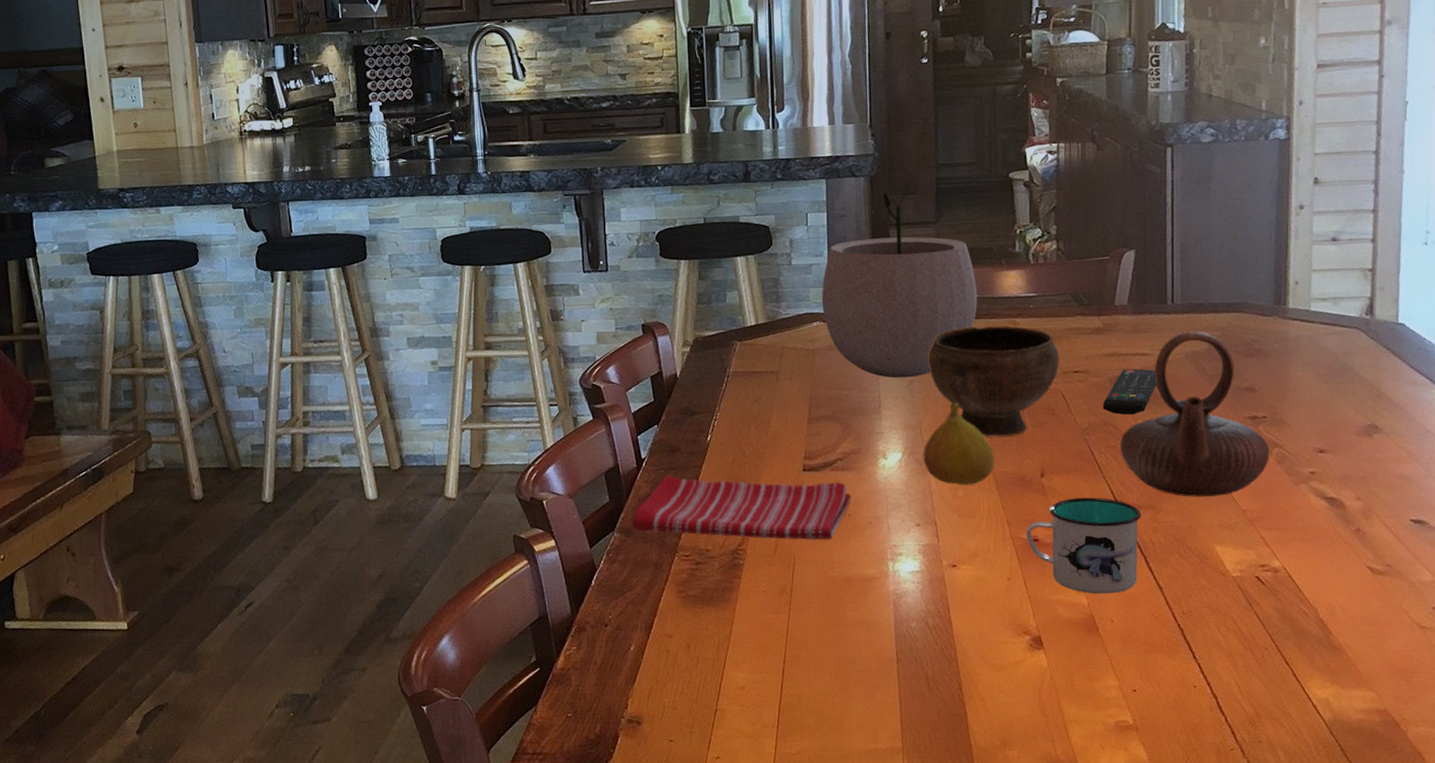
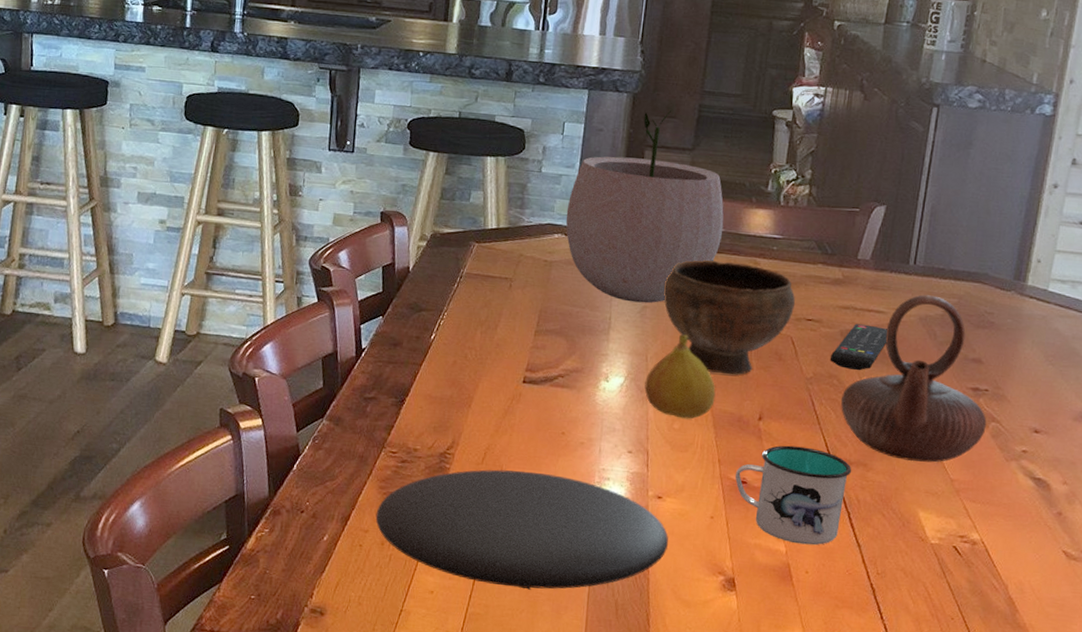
dish towel: present [631,475,851,540] -> none [342,368,567,456]
plate: none [678,557,970,674] -> present [375,469,669,590]

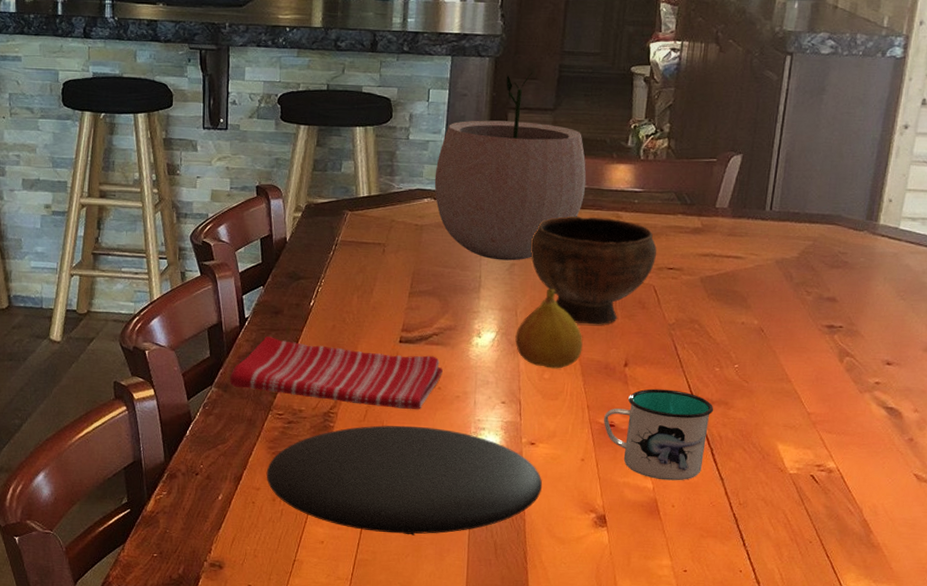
dish towel: none [342,368,567,456] -> present [229,335,443,410]
remote control: present [829,323,887,370] -> none [691,270,746,314]
teapot: present [840,294,987,463] -> none [702,239,842,398]

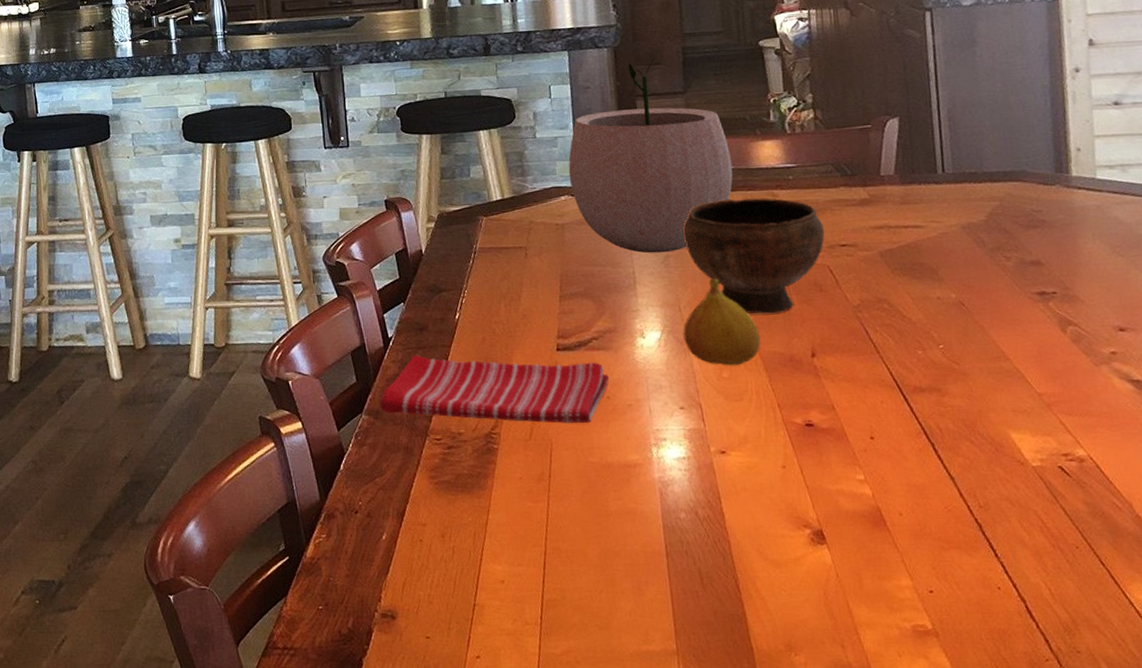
plate: present [266,425,543,536] -> none [431,441,743,568]
mug: present [603,389,714,481] -> none [799,379,926,484]

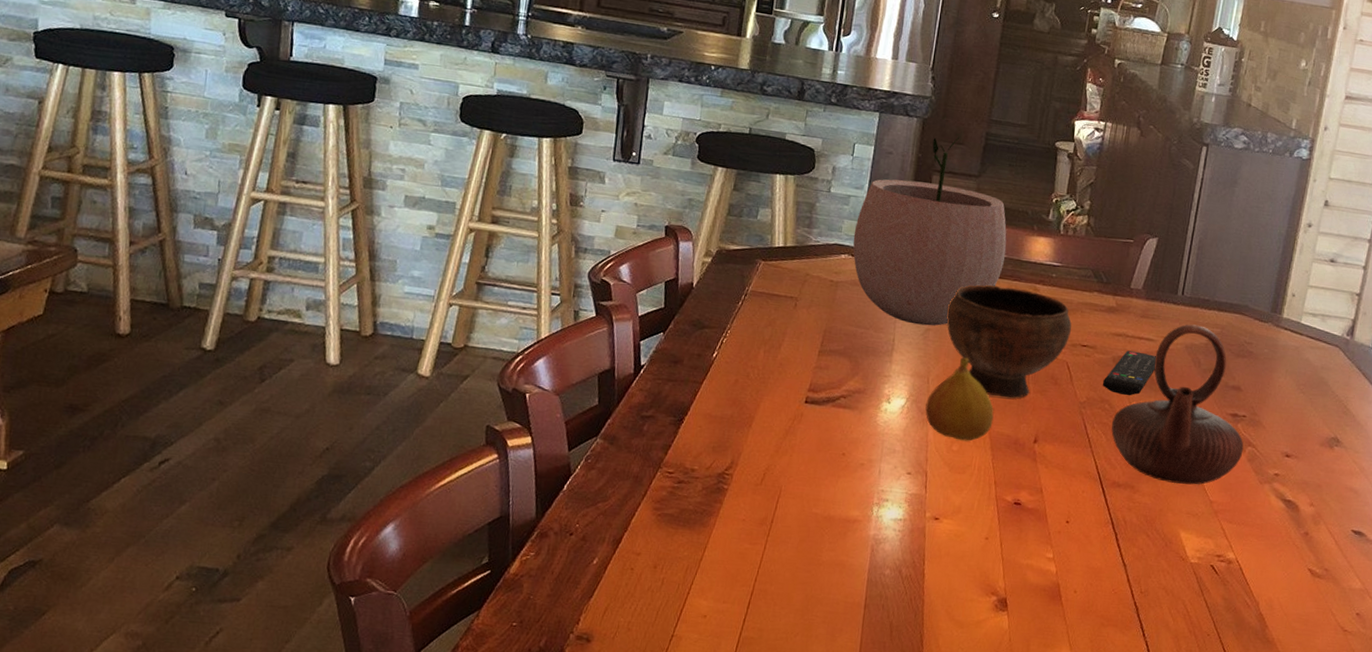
dish towel: present [379,354,609,424] -> none [617,386,848,477]
remote control: none [874,241,932,291] -> present [1102,350,1156,395]
teapot: none [896,201,1064,380] -> present [1111,324,1244,485]

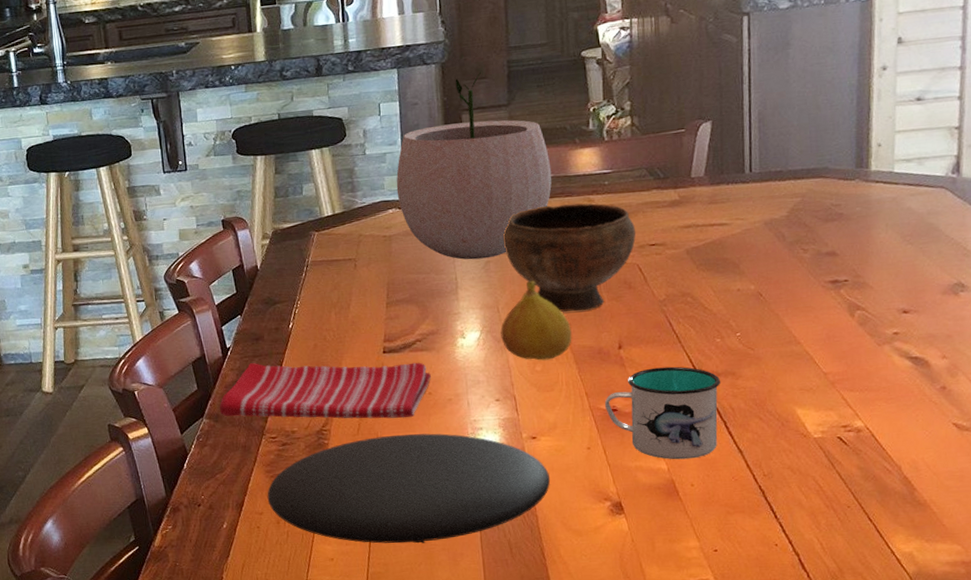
dish towel: none [617,386,848,477] -> present [219,362,431,419]
plate: none [648,490,945,613] -> present [267,433,551,544]
mug: none [1010,467,1120,566] -> present [604,366,721,460]
remote control: present [1102,350,1156,395] -> none [680,238,735,285]
teapot: present [1111,324,1244,485] -> none [698,198,852,363]

